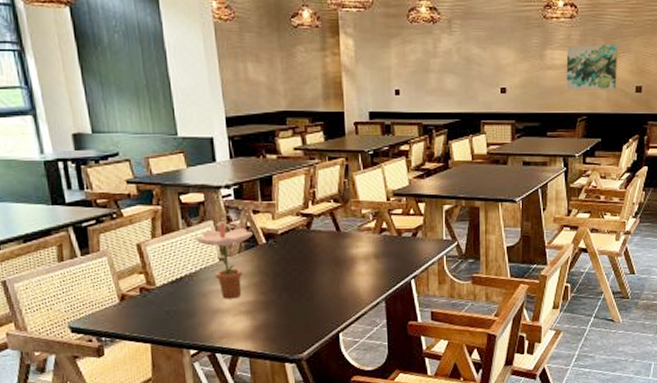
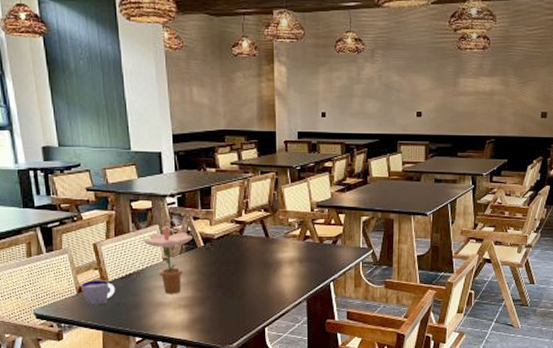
cup: none [124,285,164,316] -> present [81,280,115,306]
wall art: present [566,43,618,92] -> none [477,73,526,116]

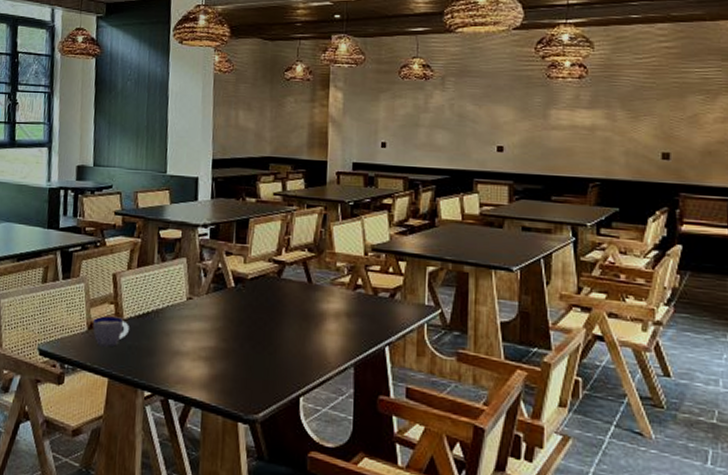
flower: present [143,213,194,294] -> none [167,247,224,342]

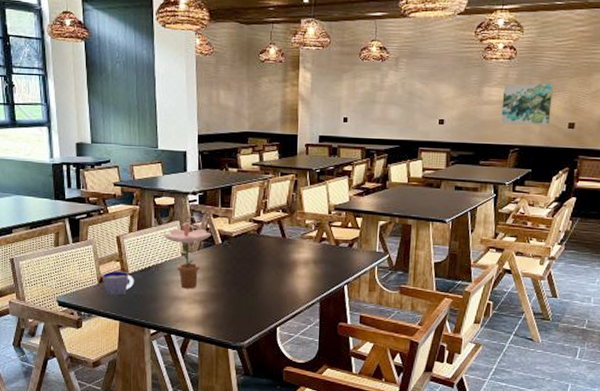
flower: none [167,247,224,342] -> present [164,211,212,289]
wall art: none [574,105,638,155] -> present [500,83,553,126]

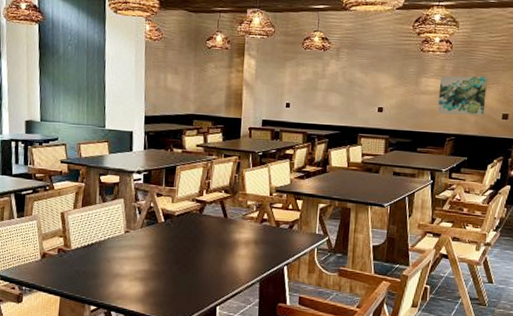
cup: present [103,271,134,297] -> none [45,247,76,272]
flower: present [164,211,212,289] -> none [107,189,155,266]

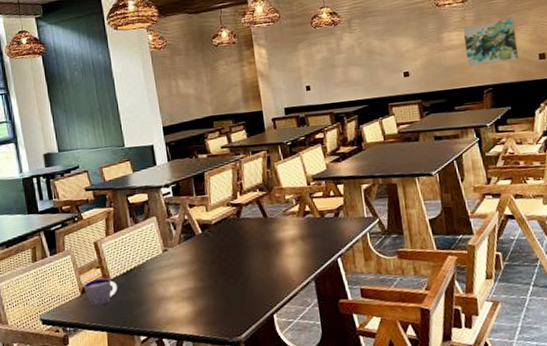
cup: none [45,247,76,272] -> present [84,278,117,307]

